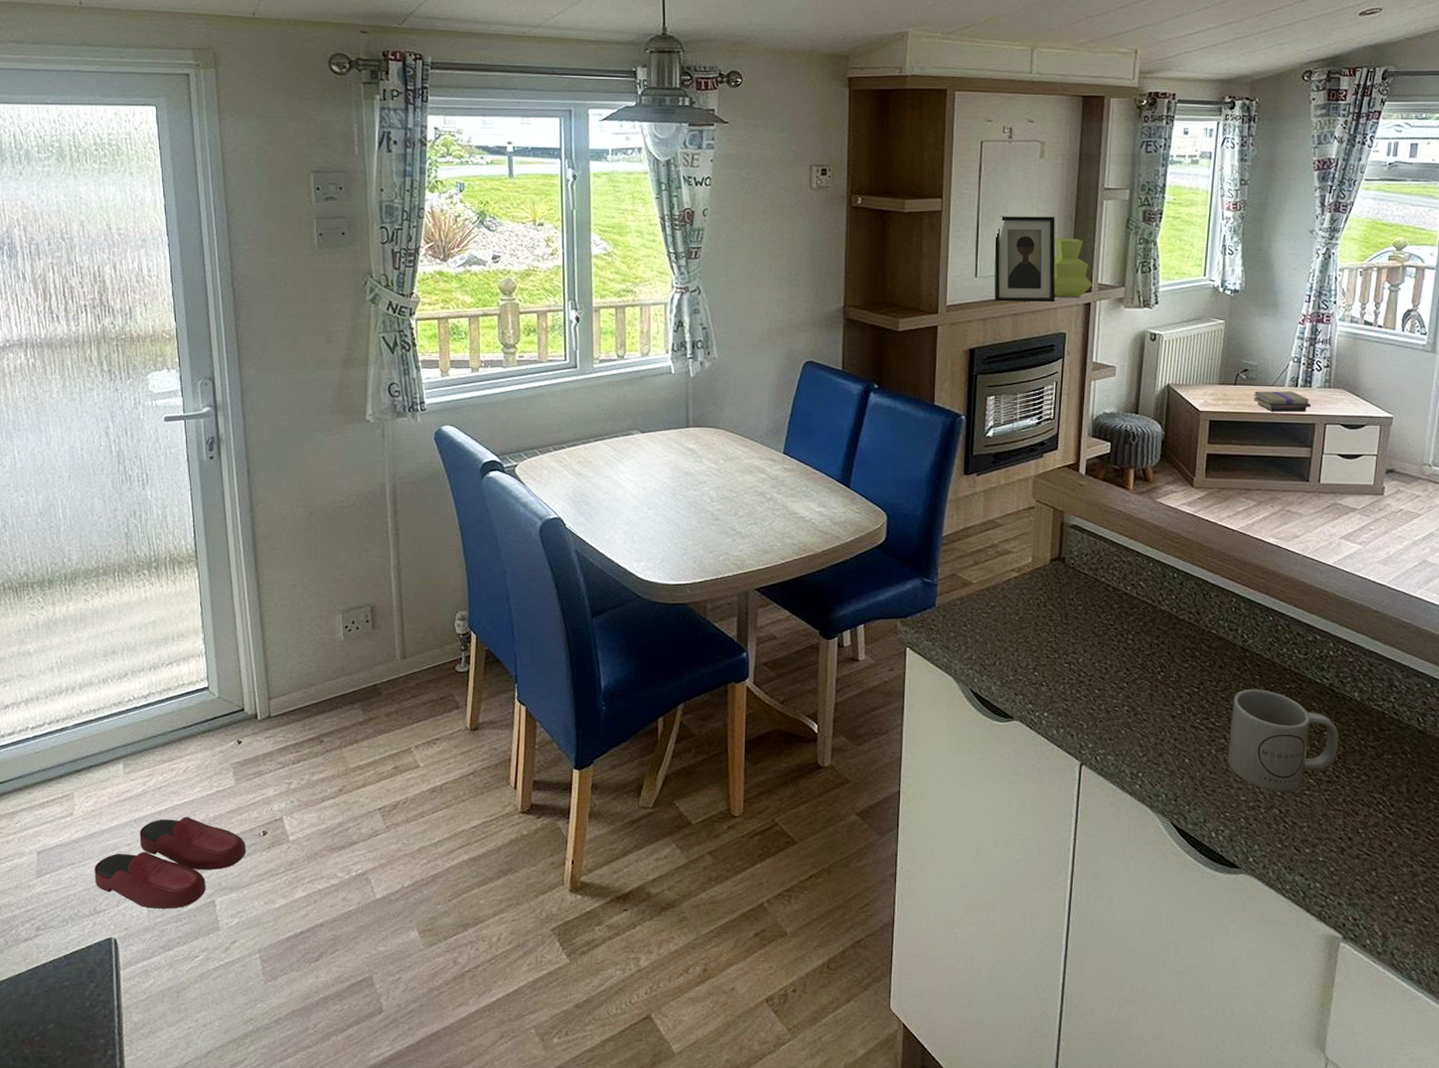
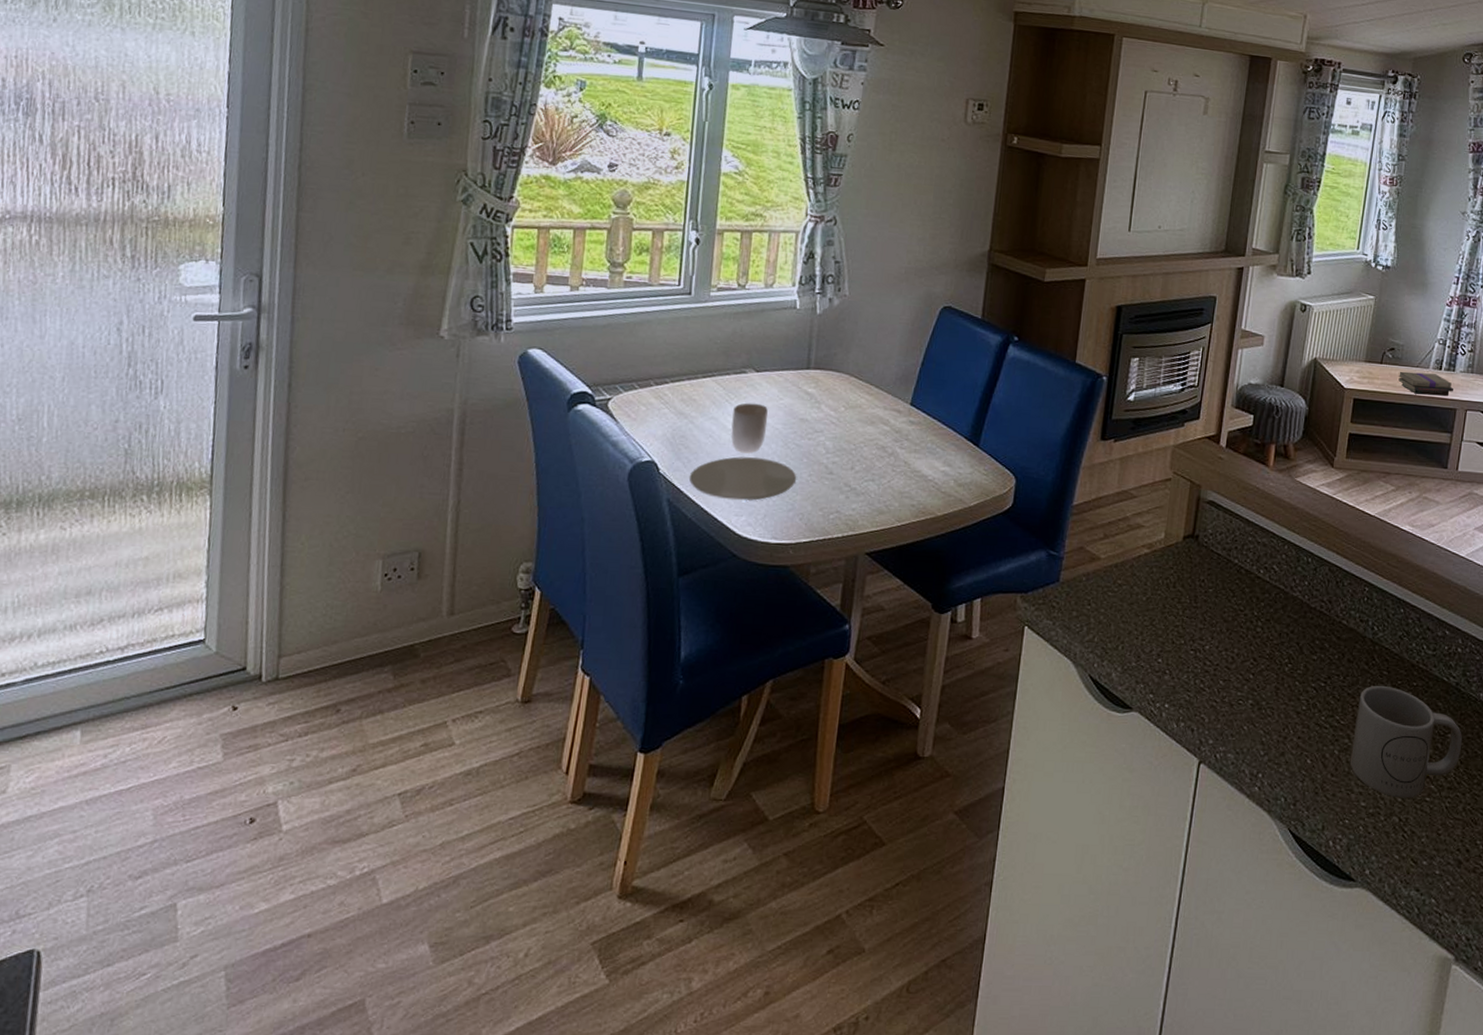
slippers: present [94,816,246,909] -> none [22,797,226,914]
plate: none [592,509,687,549] -> present [688,456,797,501]
cup: none [625,461,656,507] -> present [730,403,769,455]
picture frame: present [994,216,1056,303] -> none [1146,170,1215,264]
vase: present [1053,238,1092,297] -> none [1207,197,1247,261]

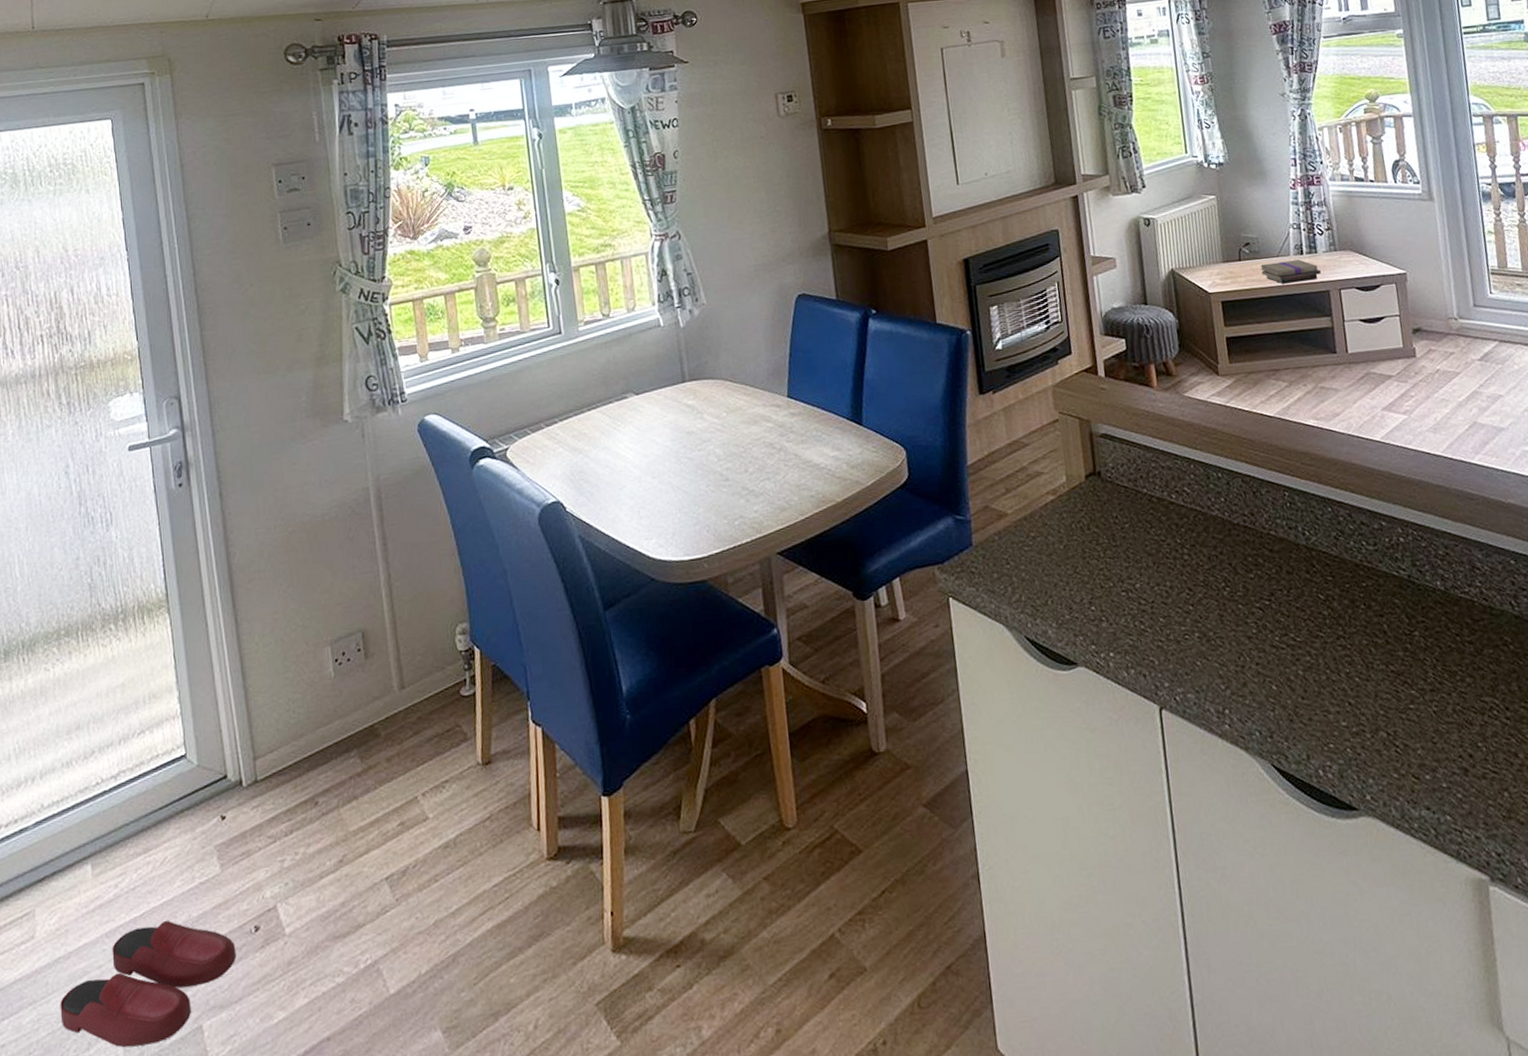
slippers: none [22,797,226,914] -> present [60,920,237,1048]
plate: present [688,456,797,501] -> none [594,477,696,527]
cup: present [730,403,769,455] -> none [622,425,658,478]
mug: present [1349,685,1463,799] -> none [1309,592,1434,711]

